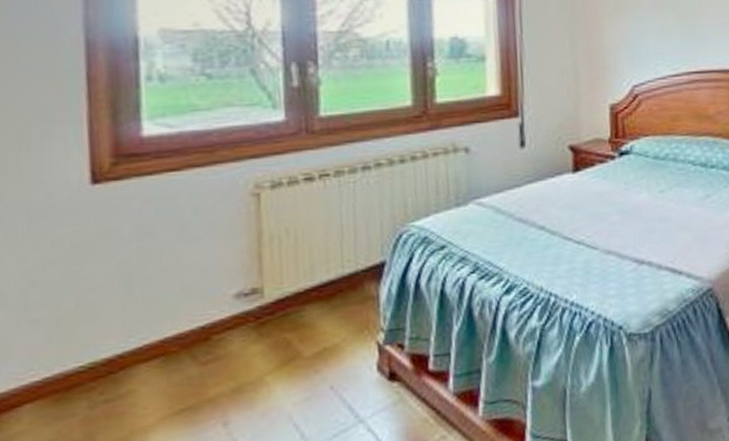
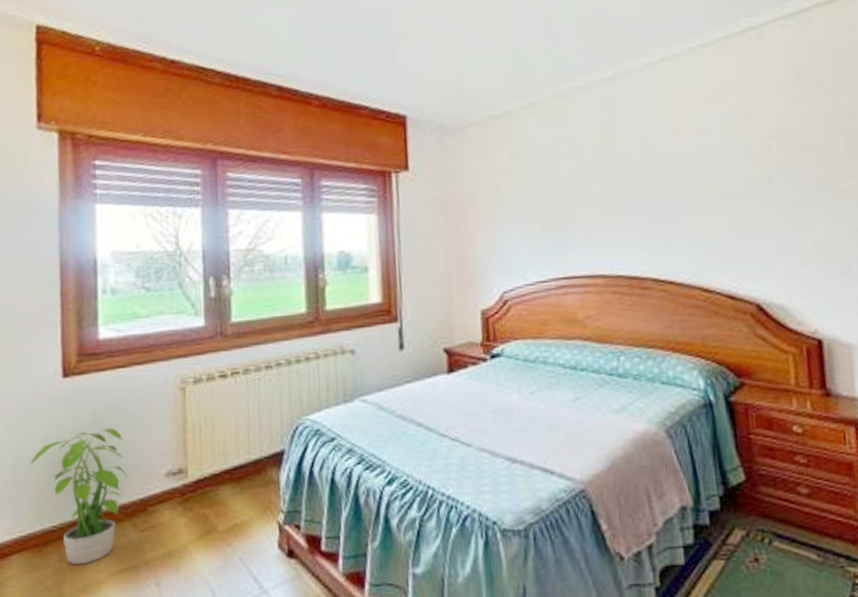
potted plant: none [42,243,183,411] -> present [28,427,127,565]

